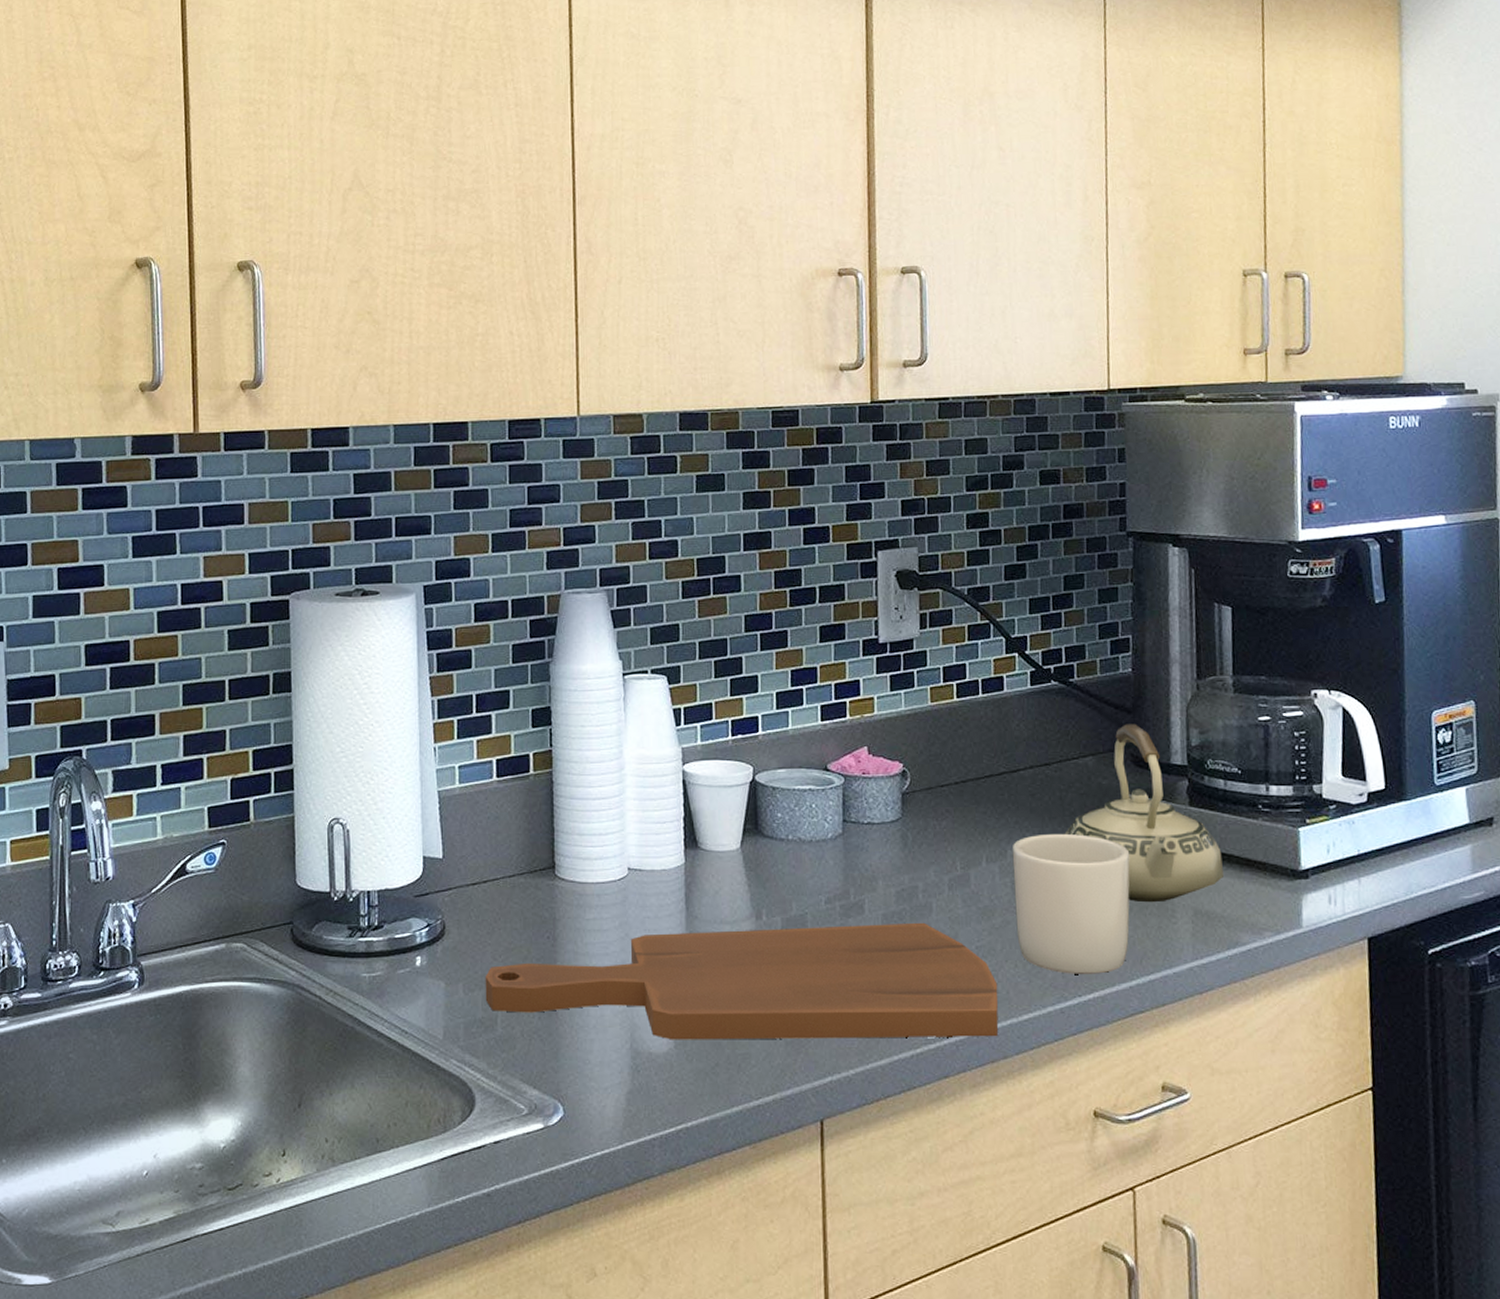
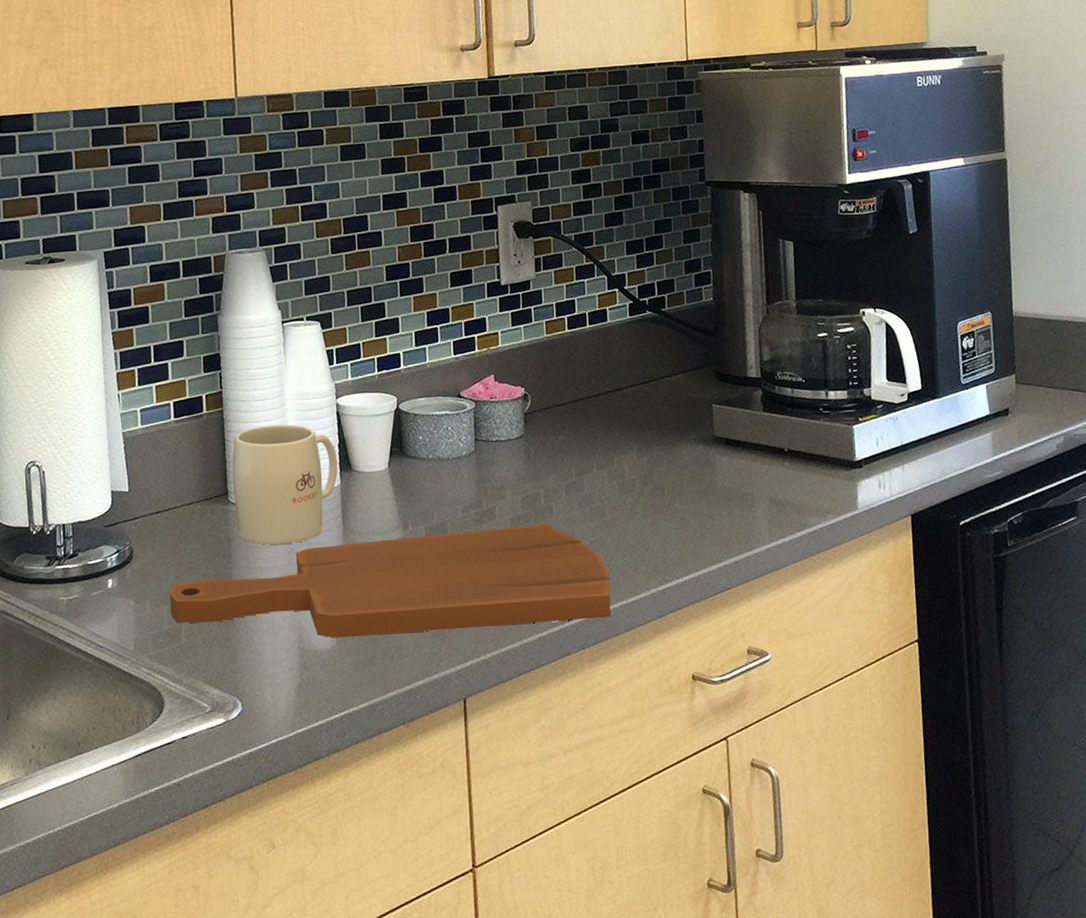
mug: none [561,791,682,928] -> present [232,424,338,545]
mug: present [1012,833,1131,975] -> none [618,440,717,561]
teakettle: present [1064,724,1223,903] -> none [661,344,793,496]

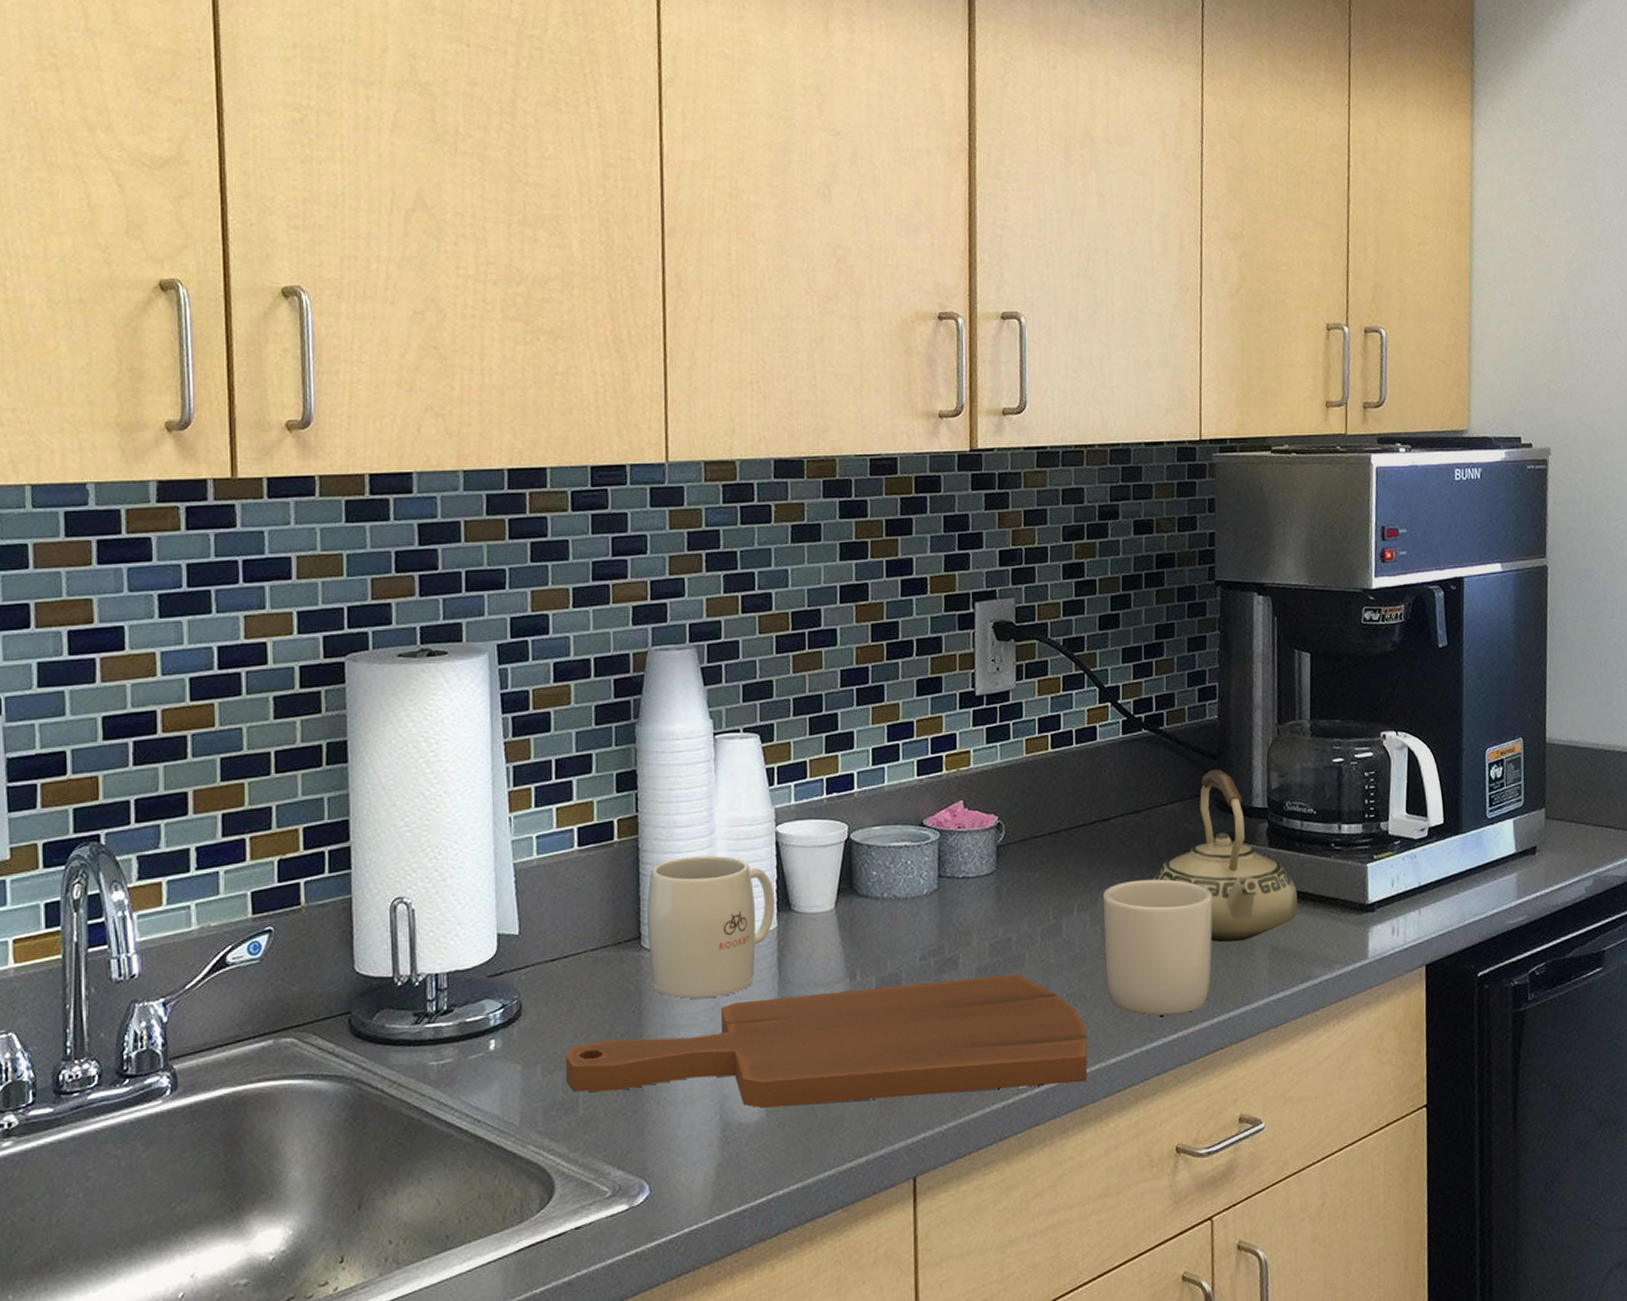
mug: none [618,440,717,561] -> present [1102,879,1214,1017]
teakettle: none [661,344,793,496] -> present [1152,769,1298,943]

